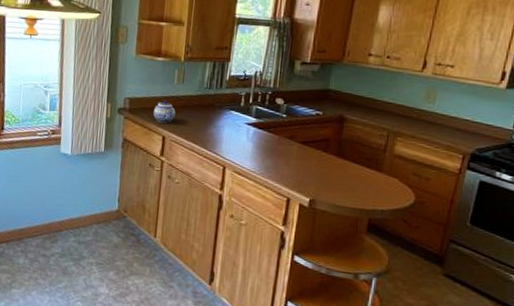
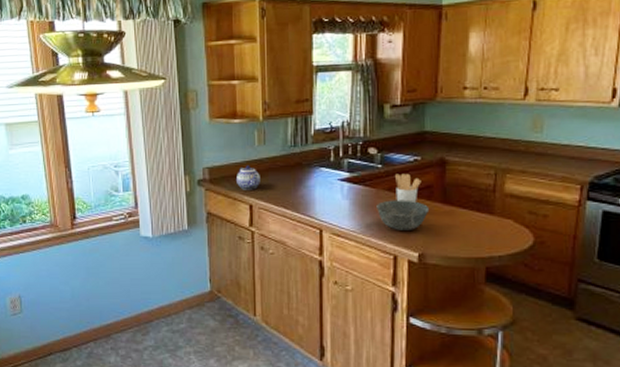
bowl: none [277,147,325,177] -> present [376,200,430,230]
utensil holder: none [295,124,320,153] -> present [394,173,421,202]

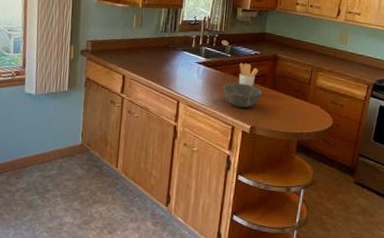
teapot: present [237,165,260,190] -> none [114,42,134,64]

